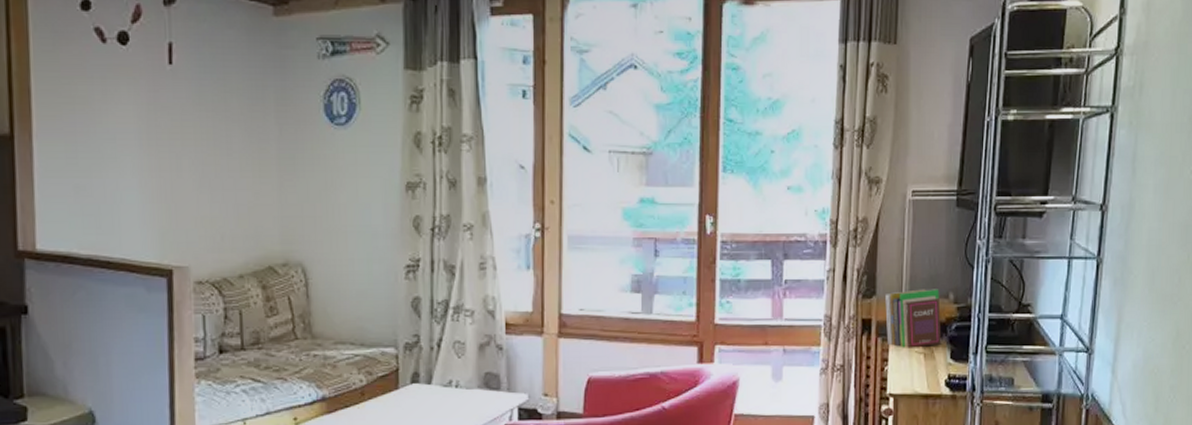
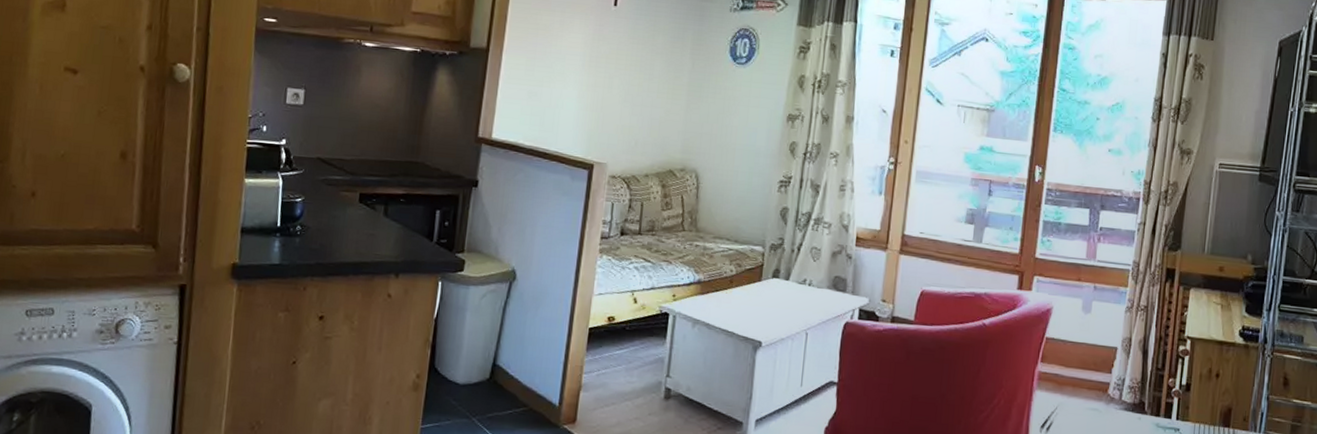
books: present [885,289,942,348] -> none [1188,248,1239,299]

